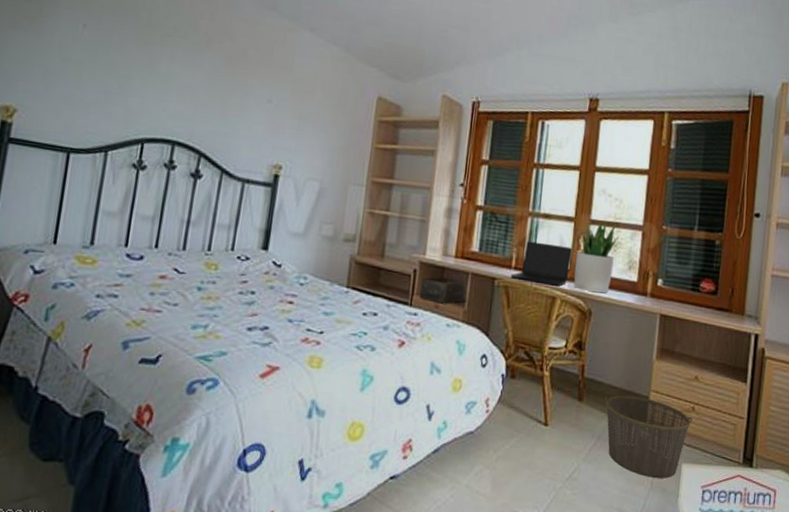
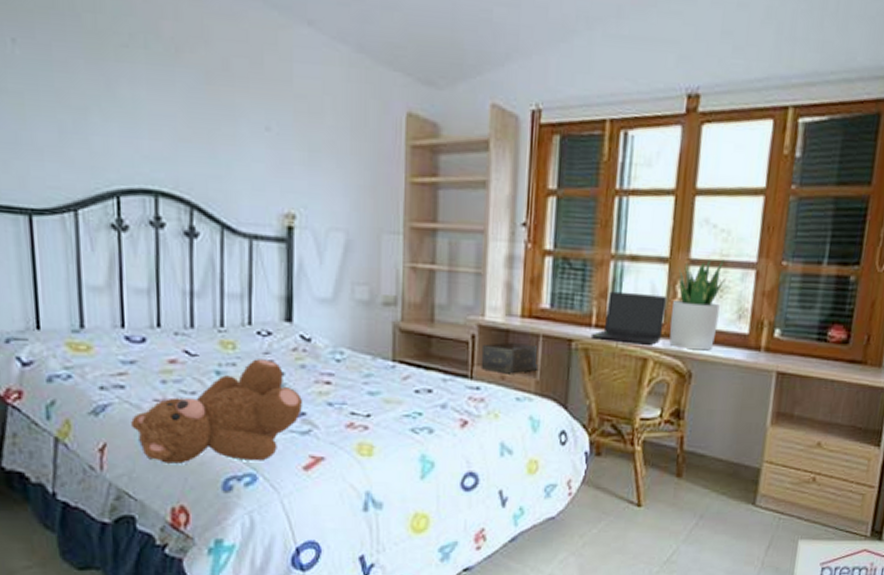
teddy bear: none [116,279,268,368] -> present [130,359,303,464]
basket: present [605,395,693,478] -> none [708,468,813,557]

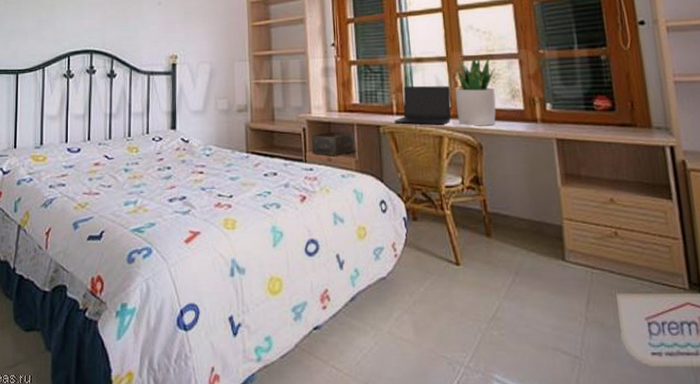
teddy bear: present [130,359,303,464] -> none [67,158,184,242]

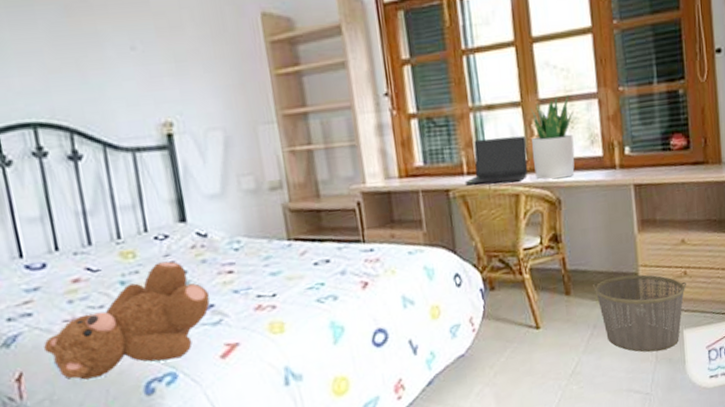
teddy bear: none [67,158,184,242] -> present [42,261,211,380]
decorative box: present [311,131,358,157] -> none [368,200,425,233]
basket: none [514,226,618,312] -> present [593,274,686,352]

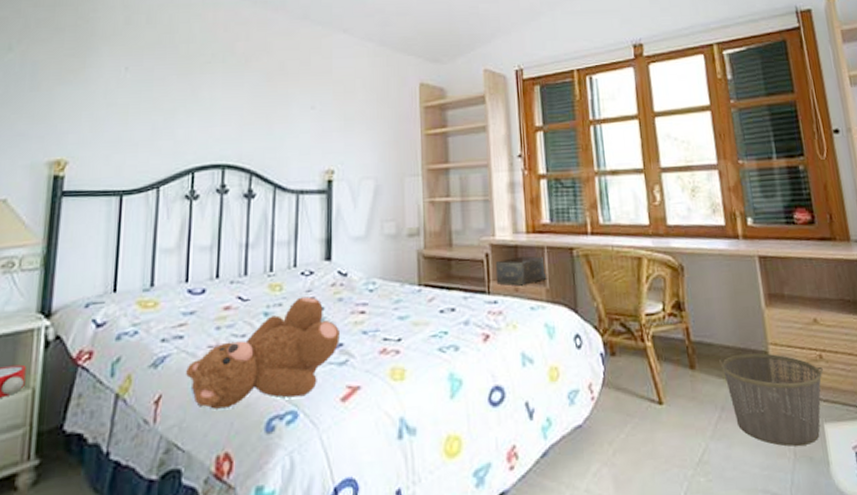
decorative box: none [368,200,425,233] -> present [495,255,549,286]
laptop: present [464,135,528,186] -> none [588,200,651,246]
planter: present [530,94,575,180] -> none [652,164,697,246]

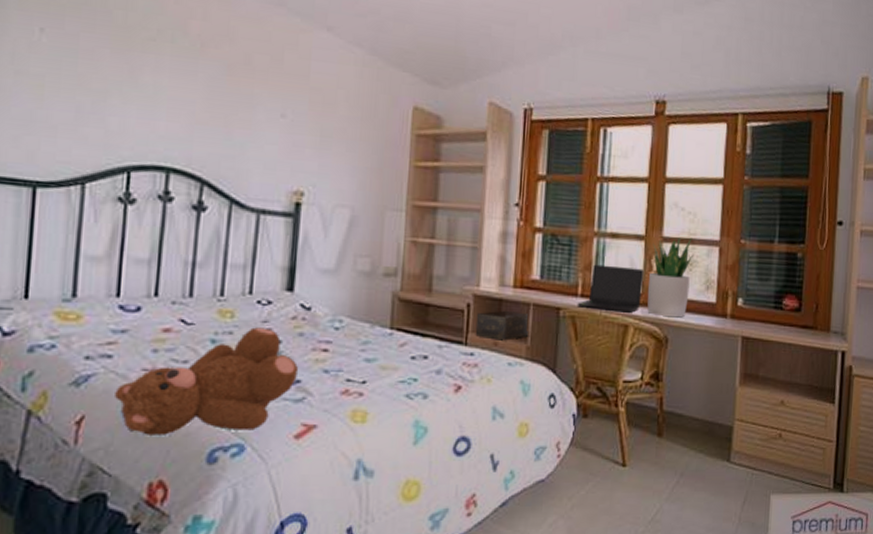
laptop: none [588,200,651,246] -> present [577,264,645,313]
planter: none [652,164,697,246] -> present [647,237,694,318]
basket: present [719,352,823,447] -> none [686,426,780,512]

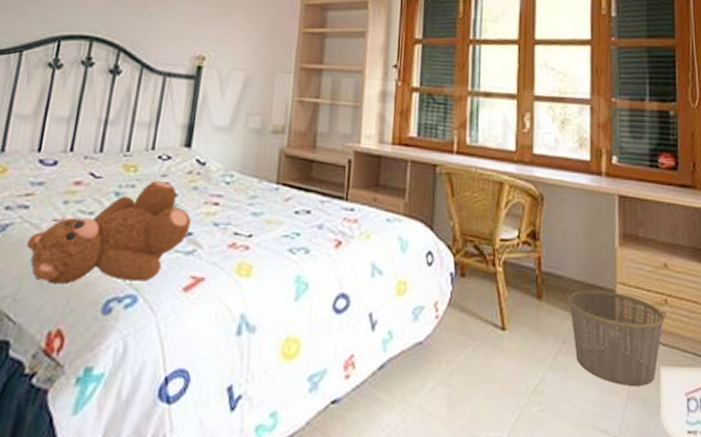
decorative box: present [475,310,531,341] -> none [355,166,408,197]
laptop: present [577,264,645,313] -> none [452,122,518,170]
planter: present [647,237,694,318] -> none [521,96,566,175]
basket: none [686,426,780,512] -> present [567,289,666,386]

